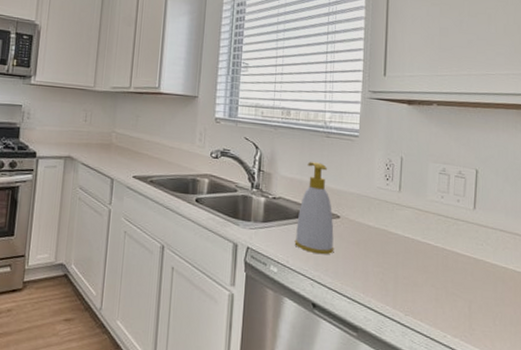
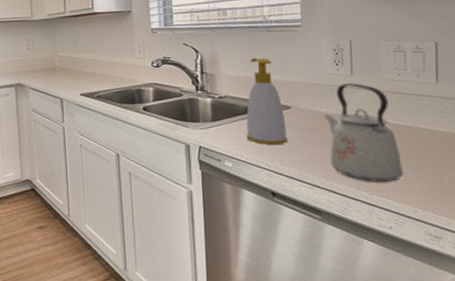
kettle: none [370,198,437,304] -> present [324,82,403,182]

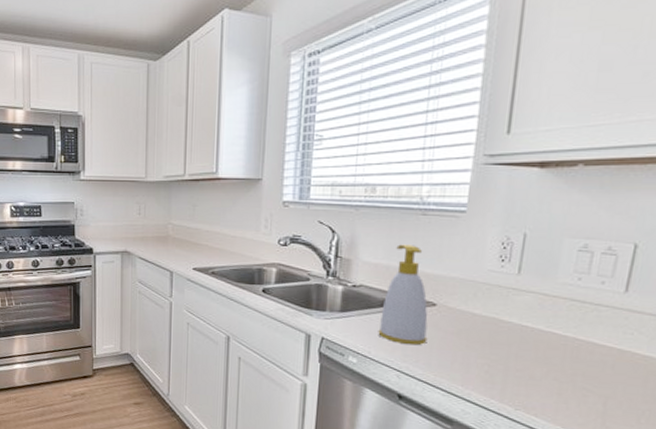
kettle: present [324,82,403,182] -> none [474,282,561,399]

